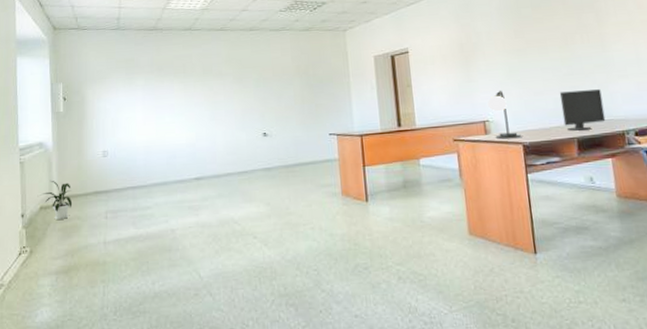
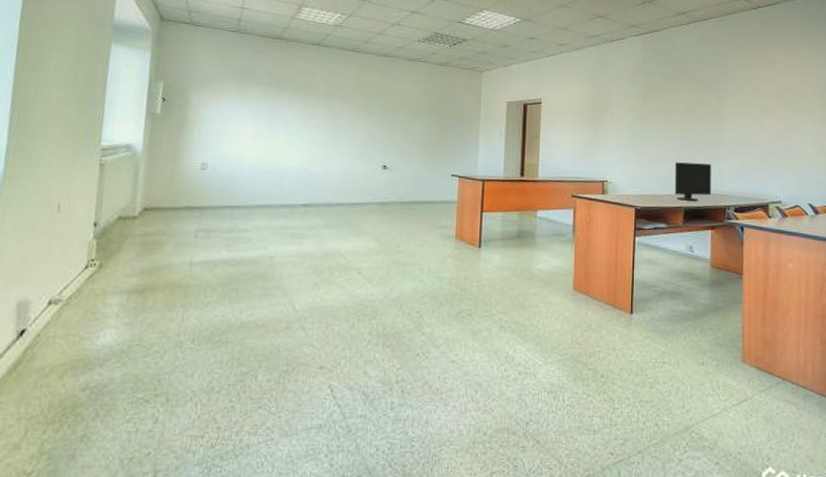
house plant: present [37,180,73,221] -> none [116,188,159,234]
desk lamp: present [487,90,522,140] -> none [608,152,636,202]

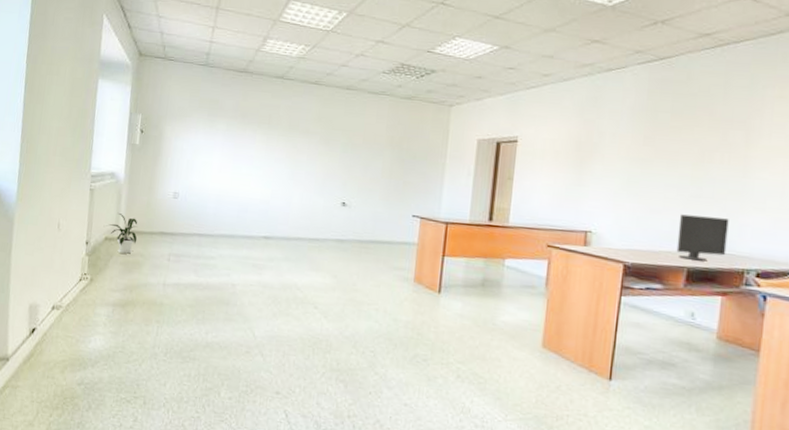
house plant: none [116,188,159,234] -> present [103,212,138,254]

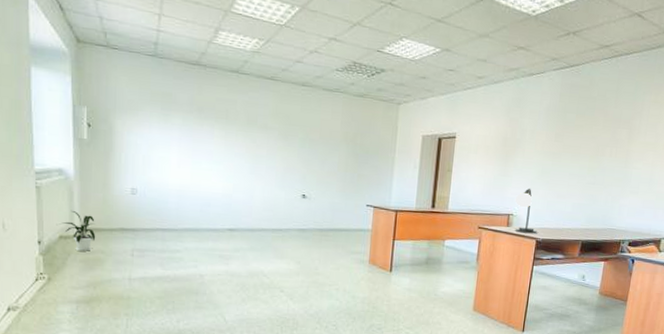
desk lamp: none [593,200,625,257] -> present [515,188,538,234]
computer monitor: present [676,214,729,262] -> none [574,198,613,235]

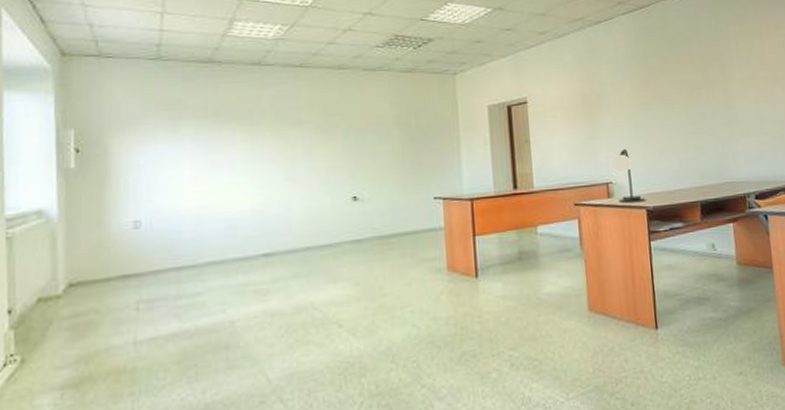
house plant: present [56,210,96,252] -> none [33,261,88,317]

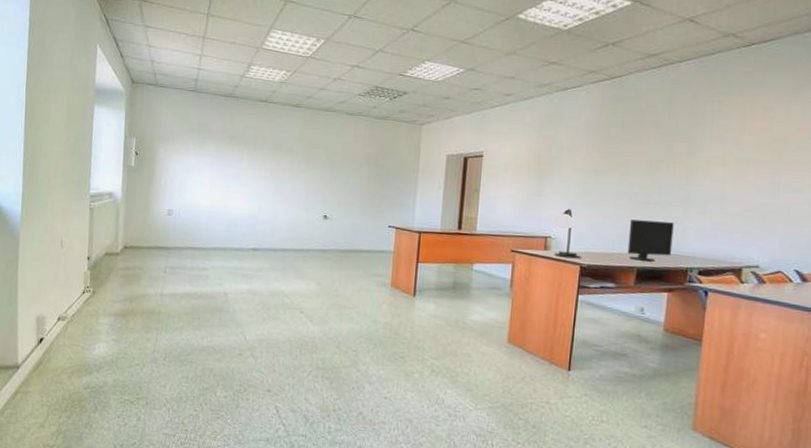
computer monitor: none [684,149,728,194] -> present [627,219,674,262]

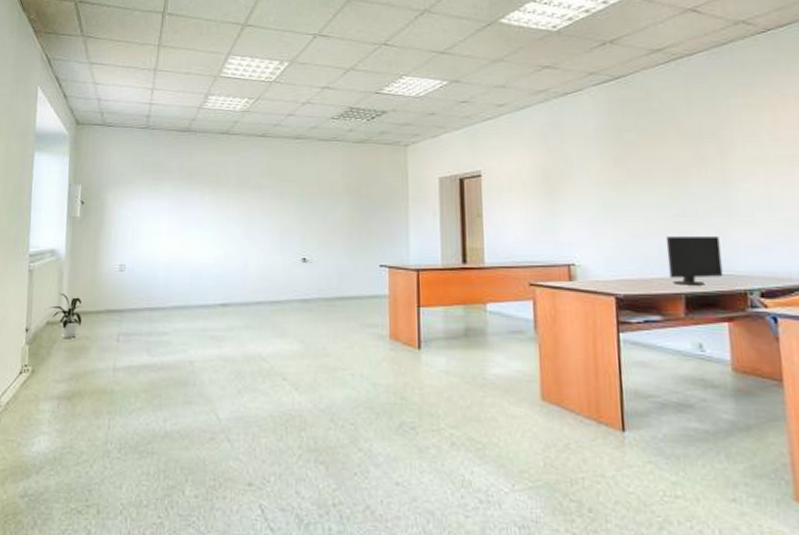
house plant: none [103,229,136,268] -> present [44,292,82,339]
desk lamp: present [552,208,582,259] -> none [573,228,615,289]

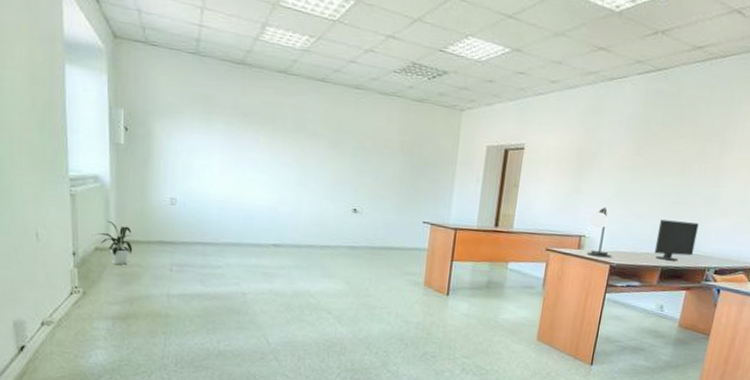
desk lamp: none [573,228,615,289] -> present [586,206,612,258]

